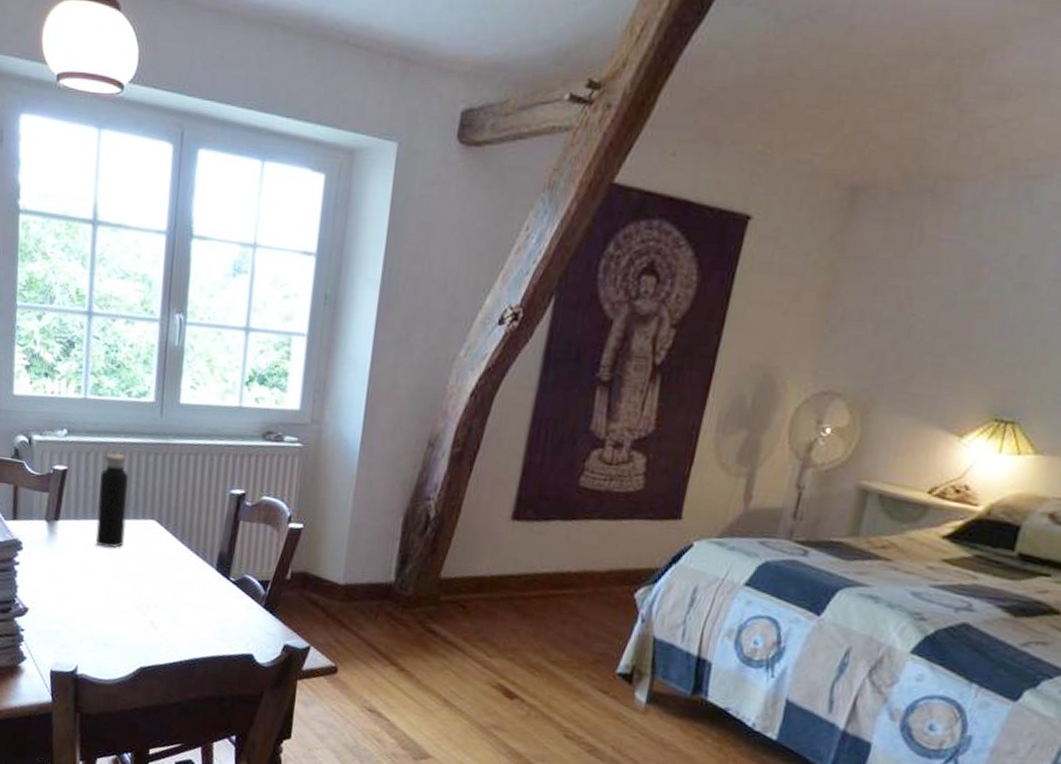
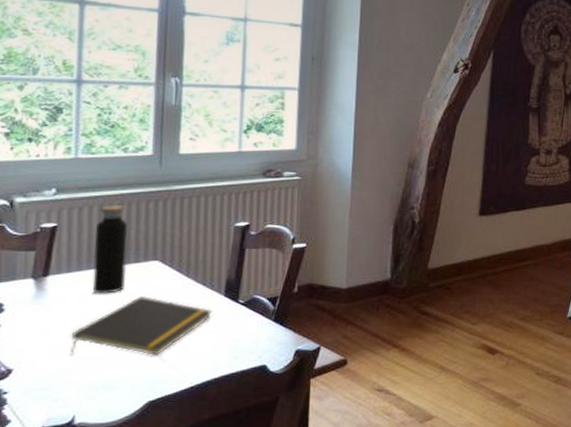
notepad: none [74,556,204,621] -> present [69,296,213,357]

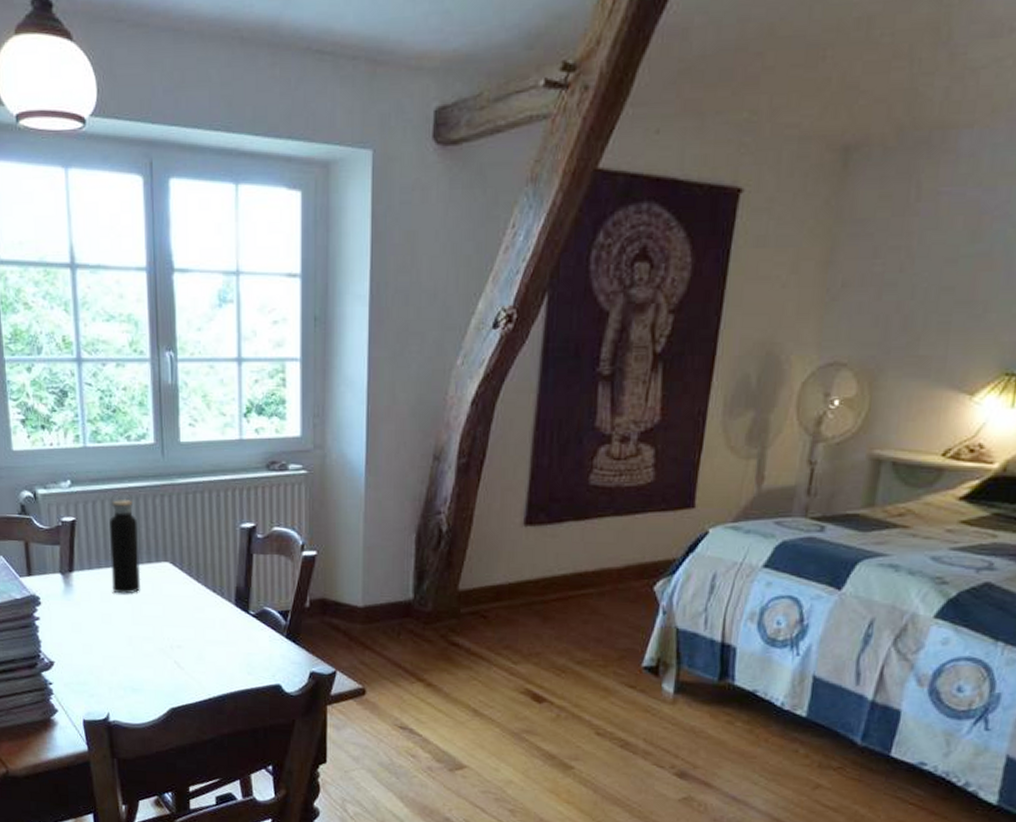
notepad: present [69,296,213,357] -> none [99,599,225,662]

